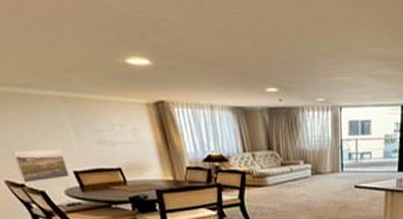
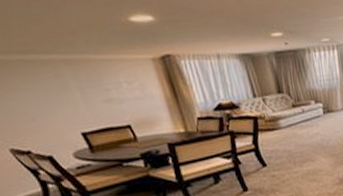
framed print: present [13,148,70,183] -> none [17,111,78,150]

